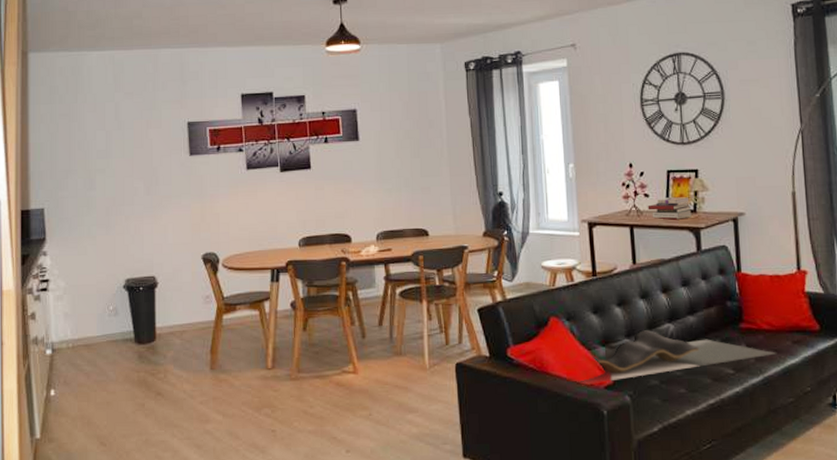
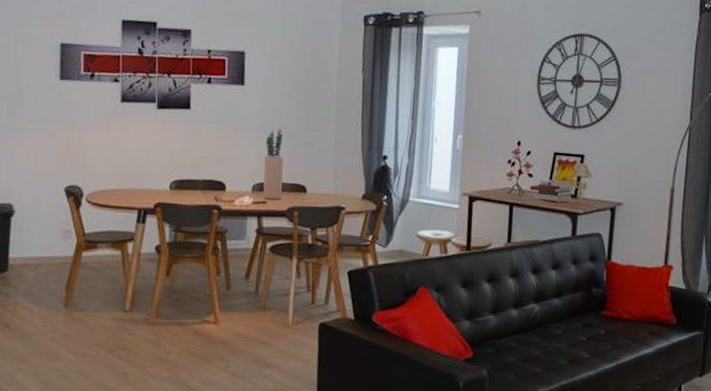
vase: none [385,177,406,247] -> present [263,128,284,200]
throw blanket: present [580,330,777,386] -> none [441,308,633,357]

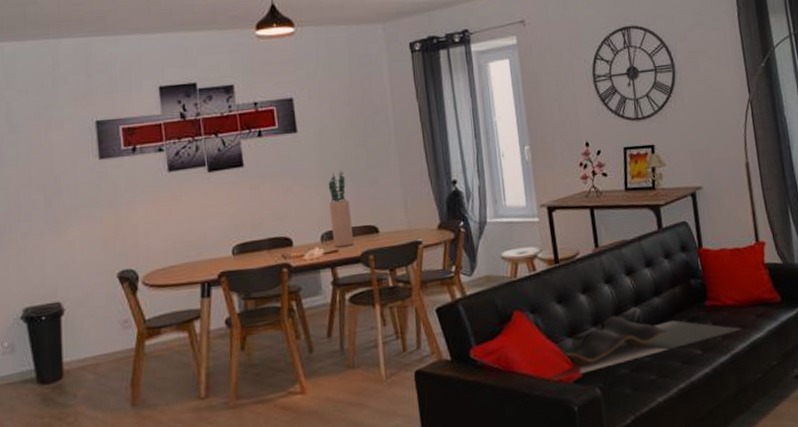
throw blanket: none [441,308,633,357] -> present [548,316,743,383]
books: present [530,179,572,203] -> none [606,173,651,199]

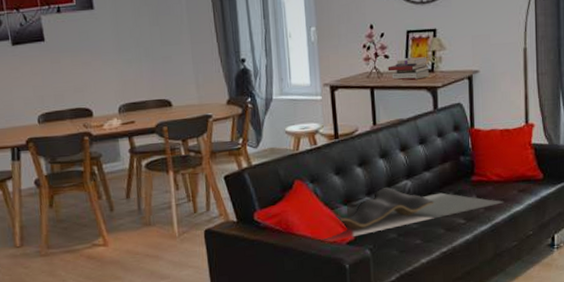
vase: present [328,170,354,248] -> none [124,47,149,119]
books: none [606,173,651,199] -> present [387,56,429,80]

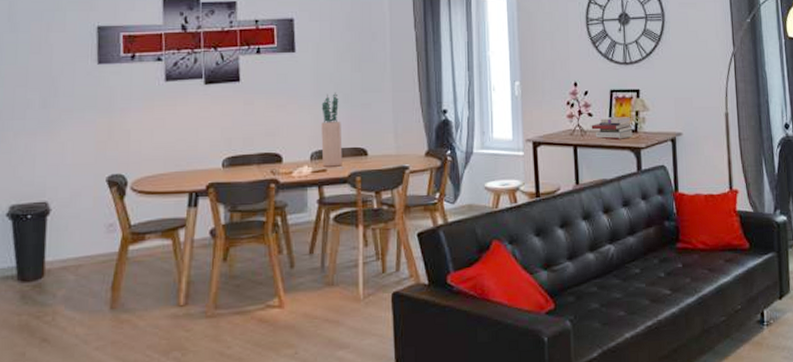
vase: none [124,47,149,119] -> present [321,92,342,167]
throw blanket: present [324,187,504,243] -> none [522,252,711,312]

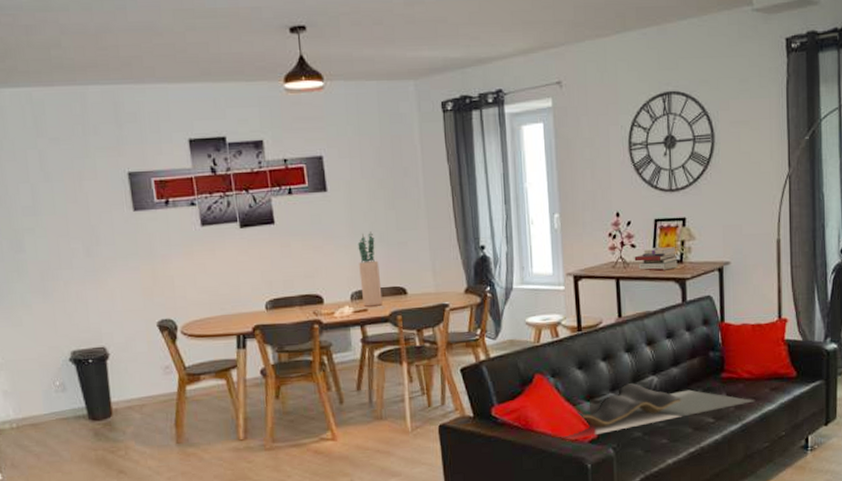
throw blanket: none [522,252,711,312] -> present [565,383,756,441]

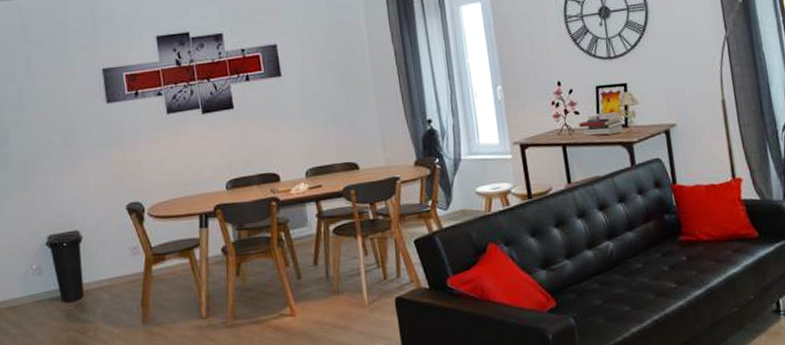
vase: present [357,231,383,307] -> none [311,111,336,183]
throw blanket: present [565,383,756,441] -> none [523,249,718,311]

